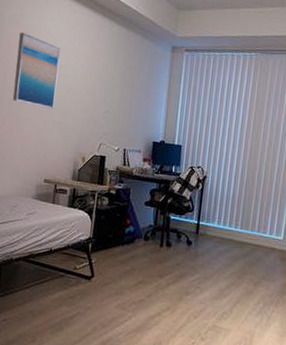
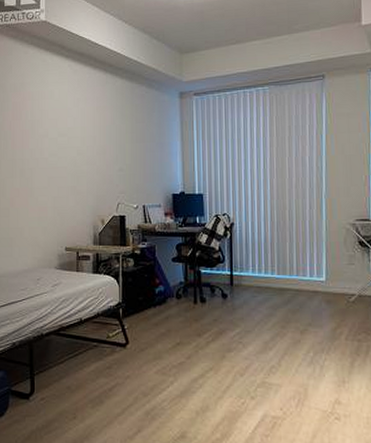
wall art: present [12,32,60,109] -> none [23,101,66,174]

